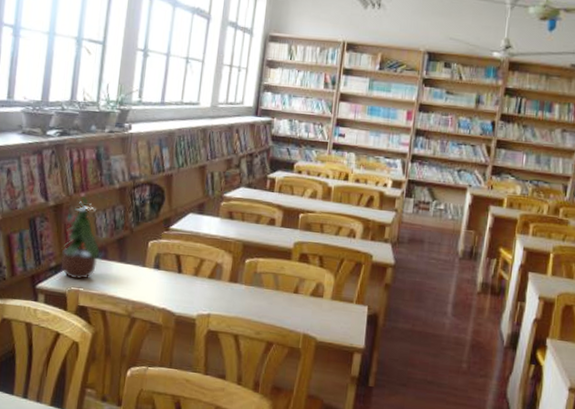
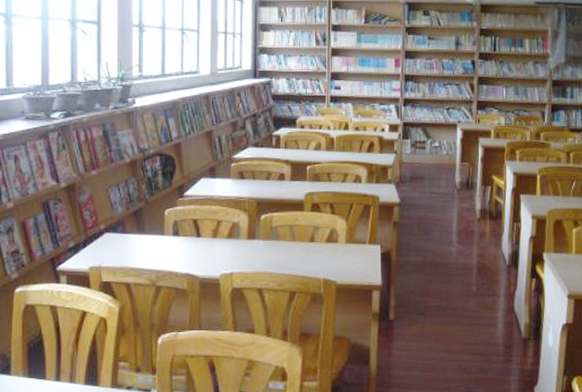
potted plant: present [61,196,101,280] -> none [78,173,119,257]

